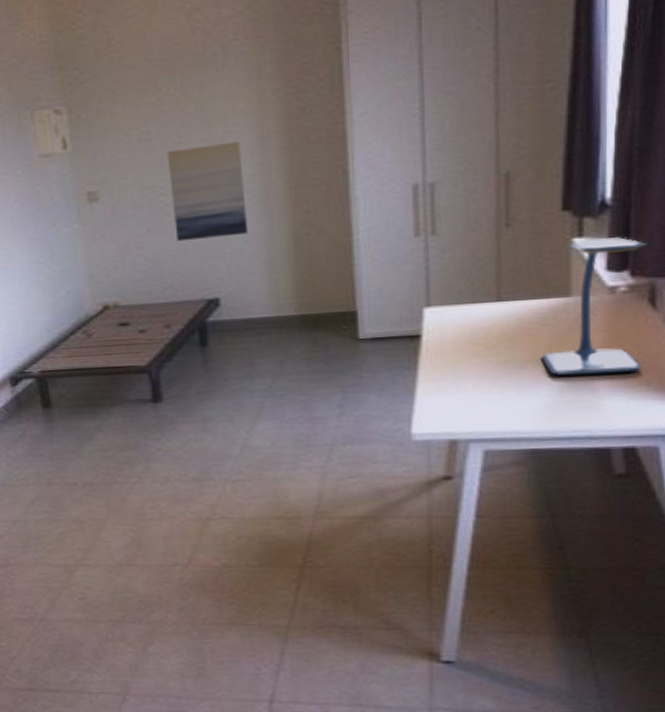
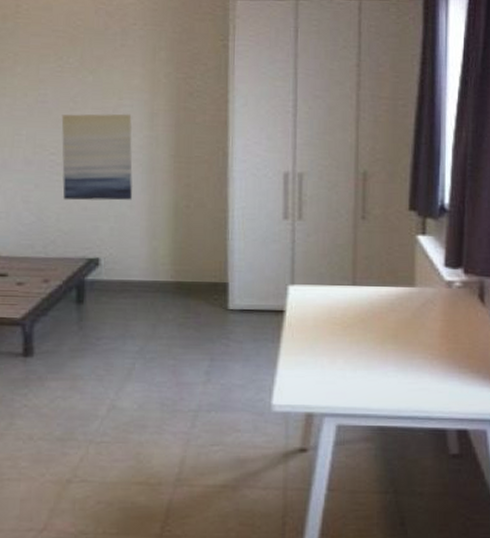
desk lamp: present [541,237,646,376] -> none [389,236,477,361]

